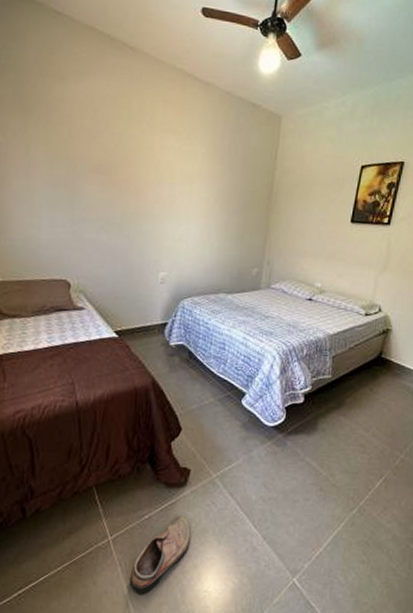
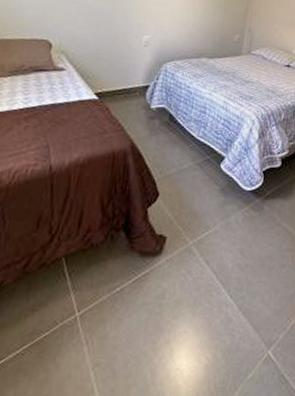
shoe: present [129,514,192,595] -> none [95,286,166,378]

